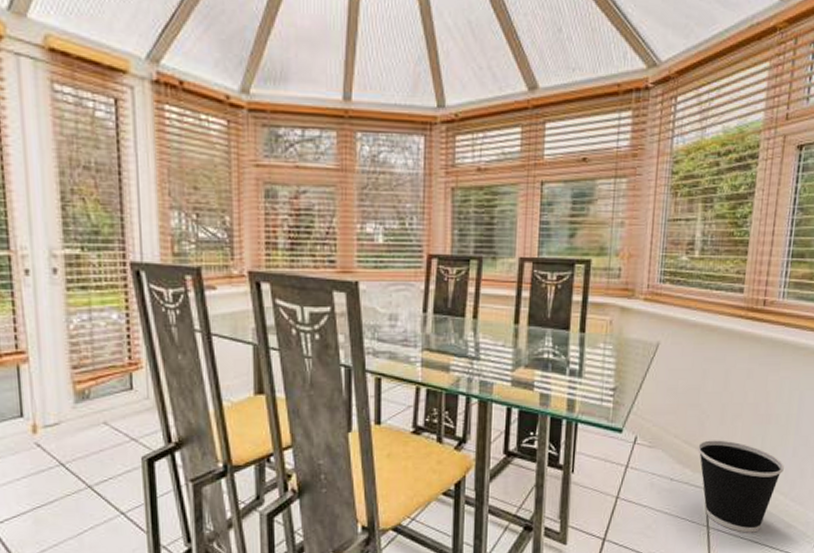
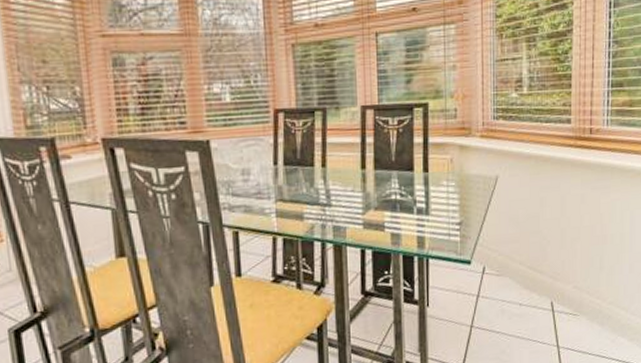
wastebasket: present [698,440,784,533] -> none [542,263,622,349]

